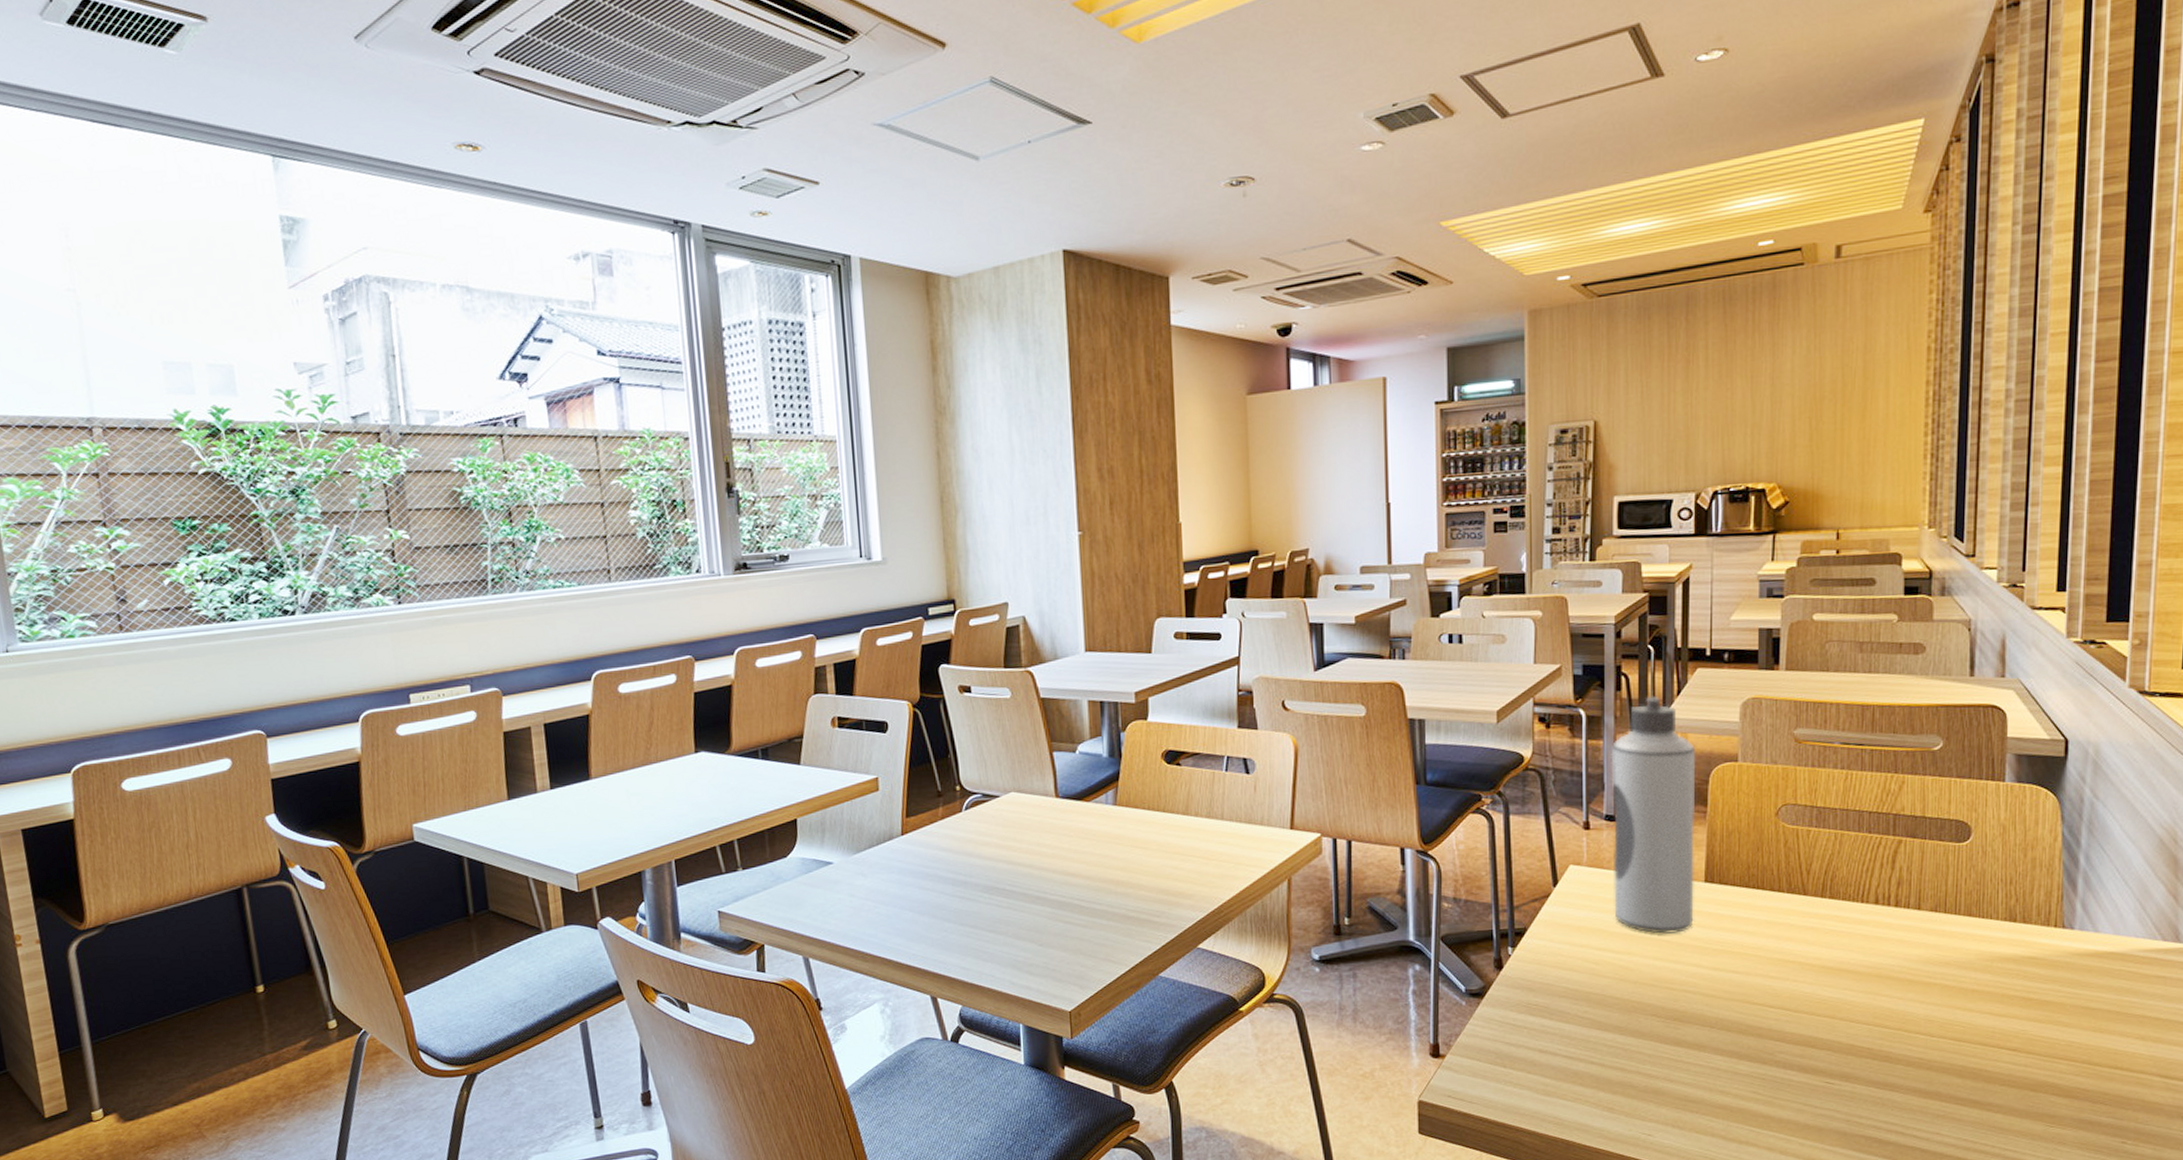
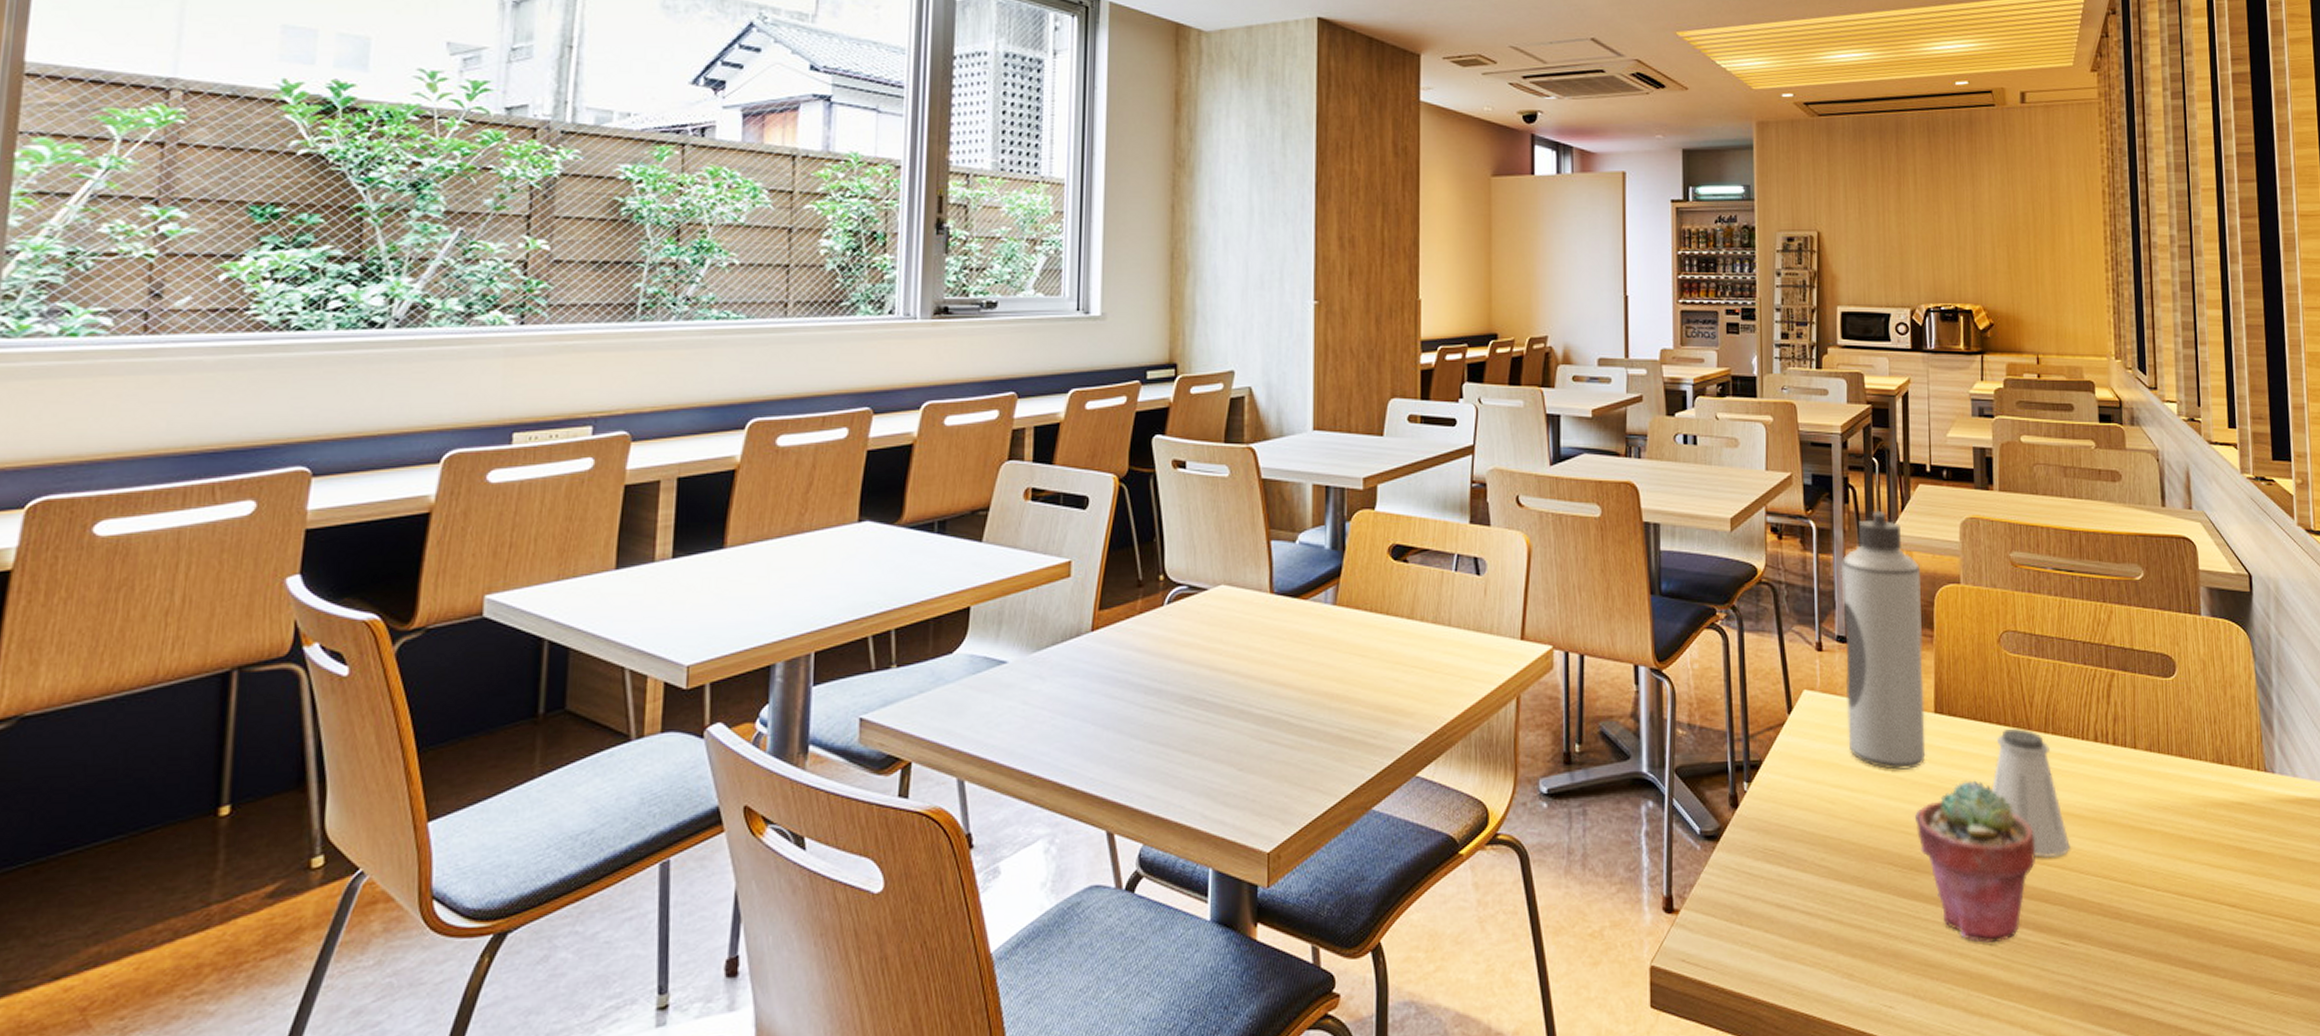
potted succulent: none [1681,941,1804,1083] -> present [1915,780,2035,944]
saltshaker: none [1761,894,1841,1010] -> present [1991,728,2070,859]

